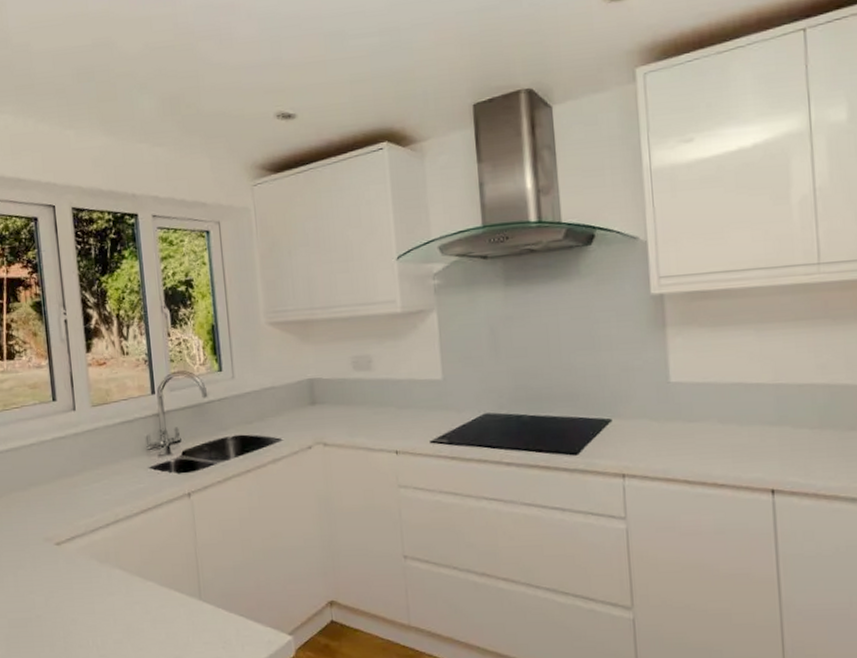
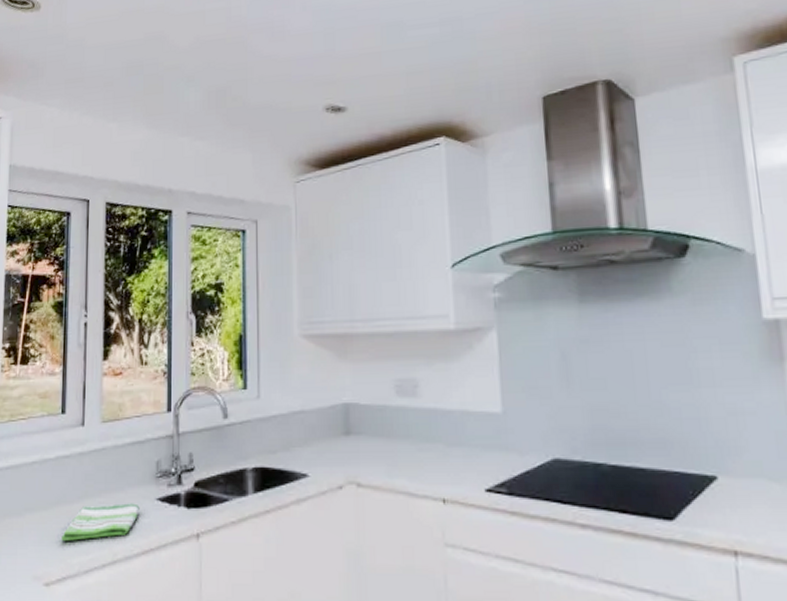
dish towel: none [66,472,135,508] -> present [61,503,140,541]

